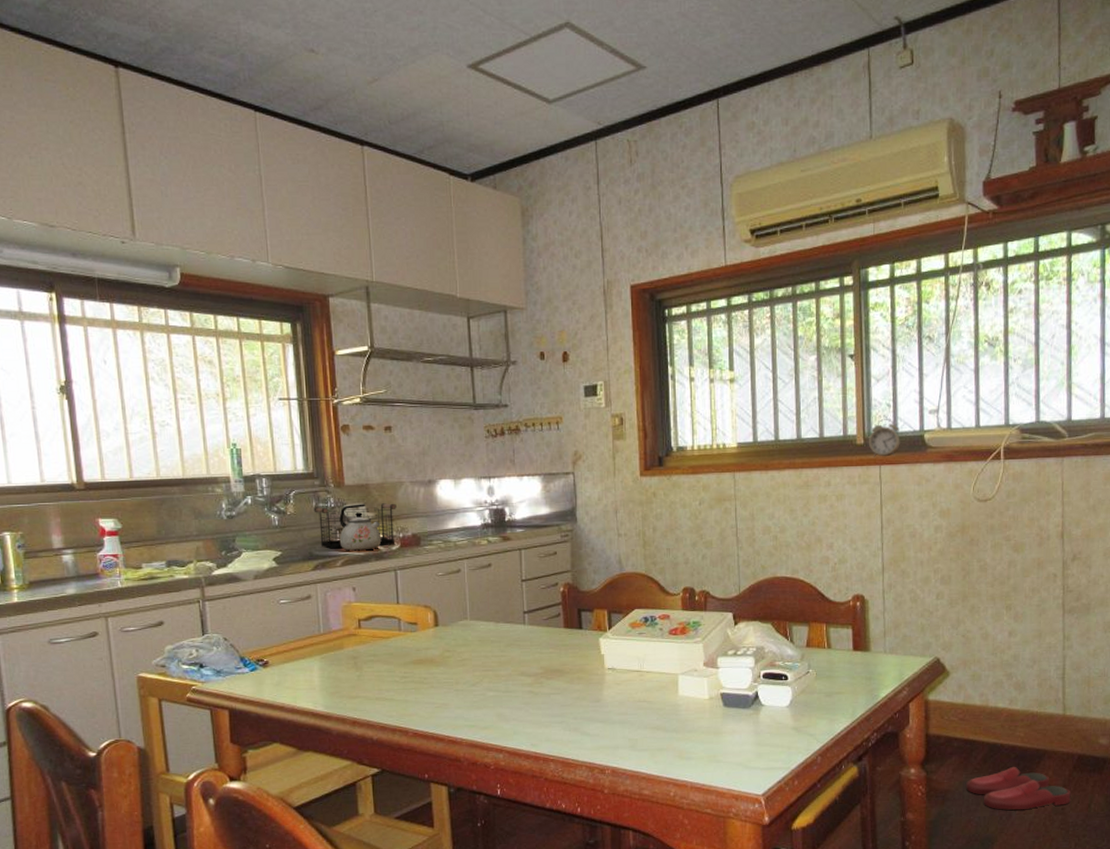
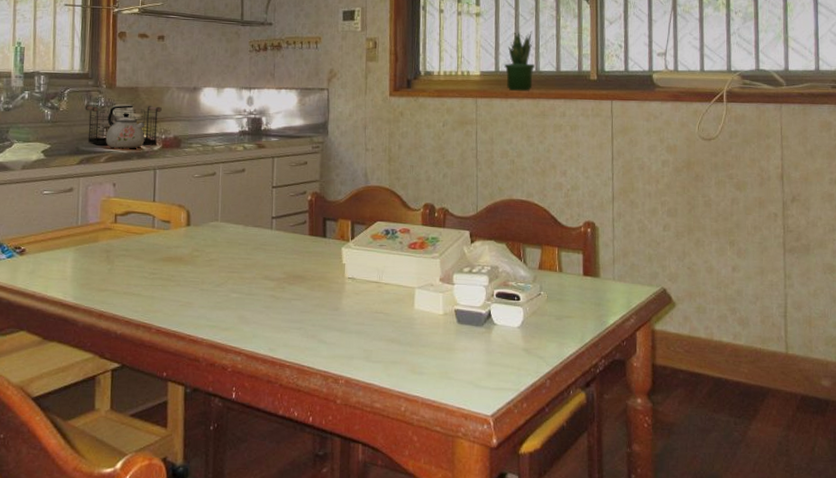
planter: none [763,395,796,462] -> present [504,30,535,91]
alarm clock: present [868,419,900,457] -> none [601,58,631,93]
slippers: present [966,766,1071,811] -> none [691,402,795,449]

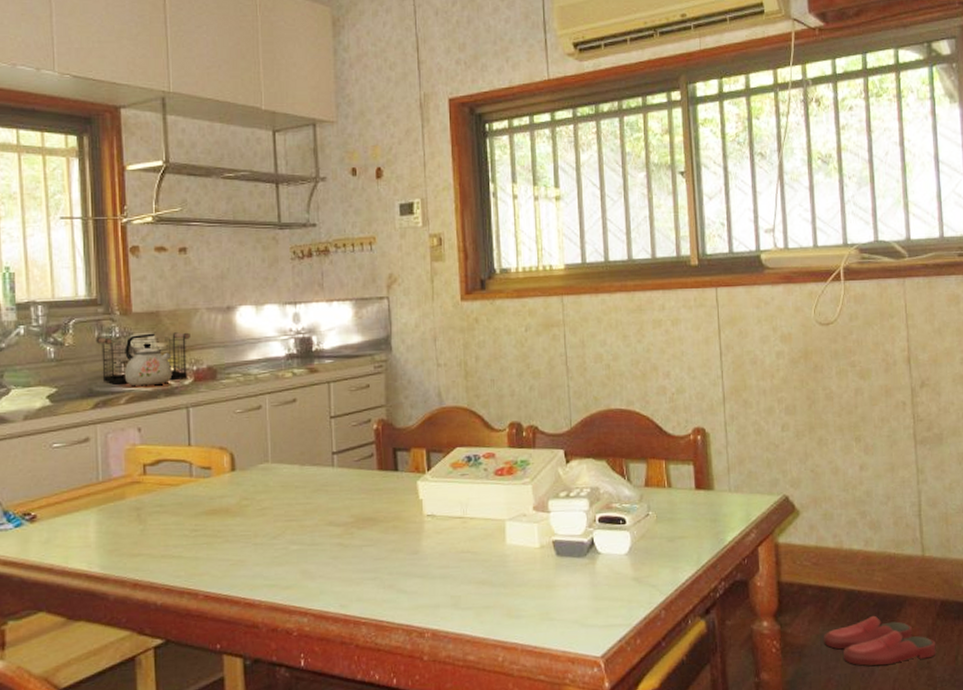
planter: present [504,30,535,91] -> none [592,213,627,284]
slippers: none [691,402,795,449] -> present [824,615,936,666]

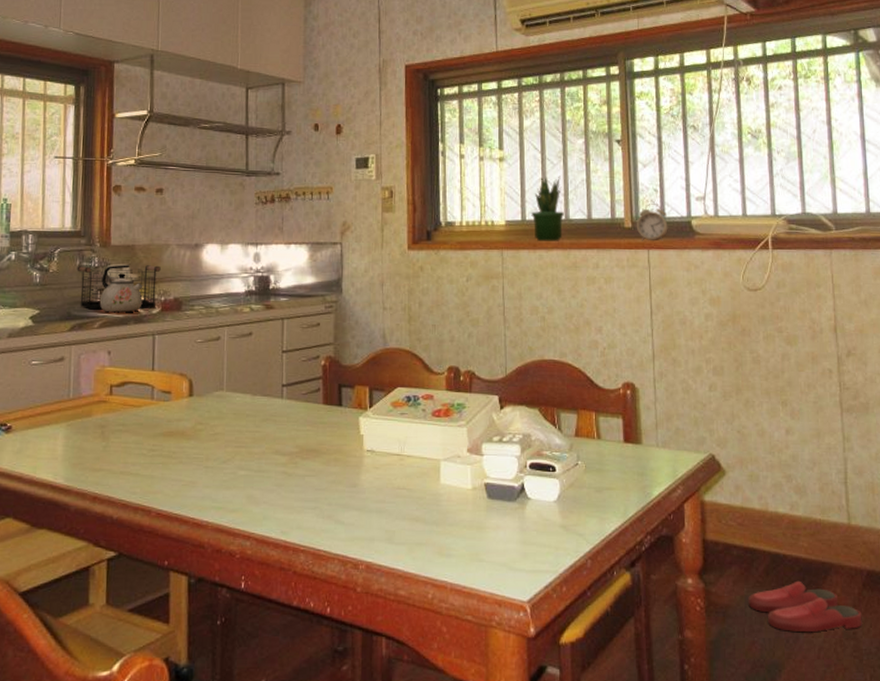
planter: none [592,213,627,284] -> present [531,175,564,242]
alarm clock: none [703,238,736,279] -> present [636,204,668,242]

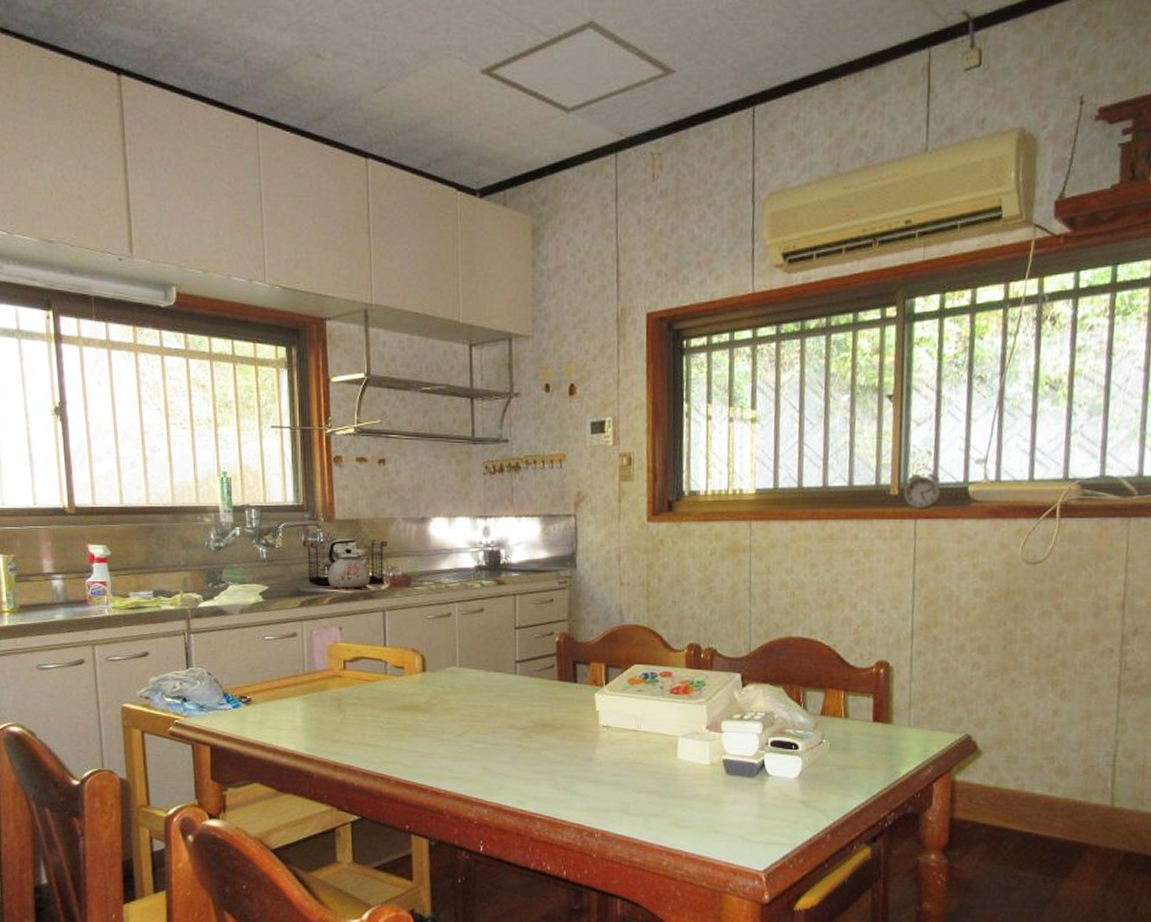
planter: present [531,175,564,242] -> none [785,437,822,511]
slippers: present [748,580,862,633] -> none [993,859,1114,909]

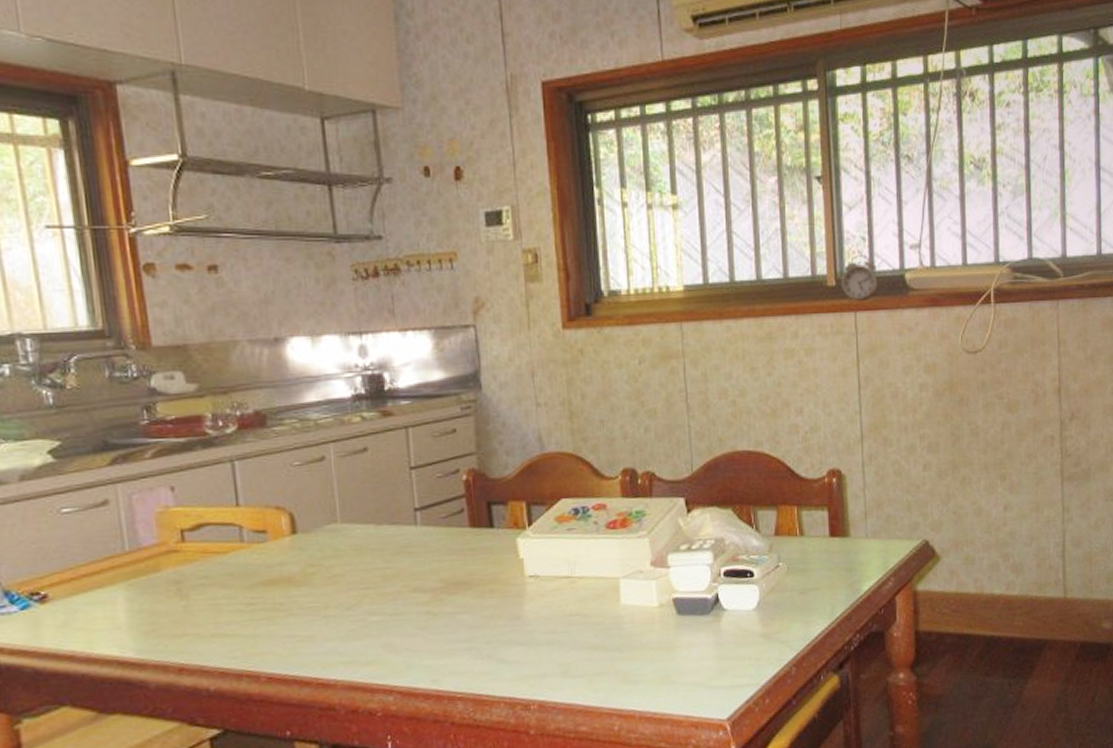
dish rack: present [302,540,387,586] -> none [106,370,230,435]
kettle: present [327,539,371,589] -> none [145,371,210,437]

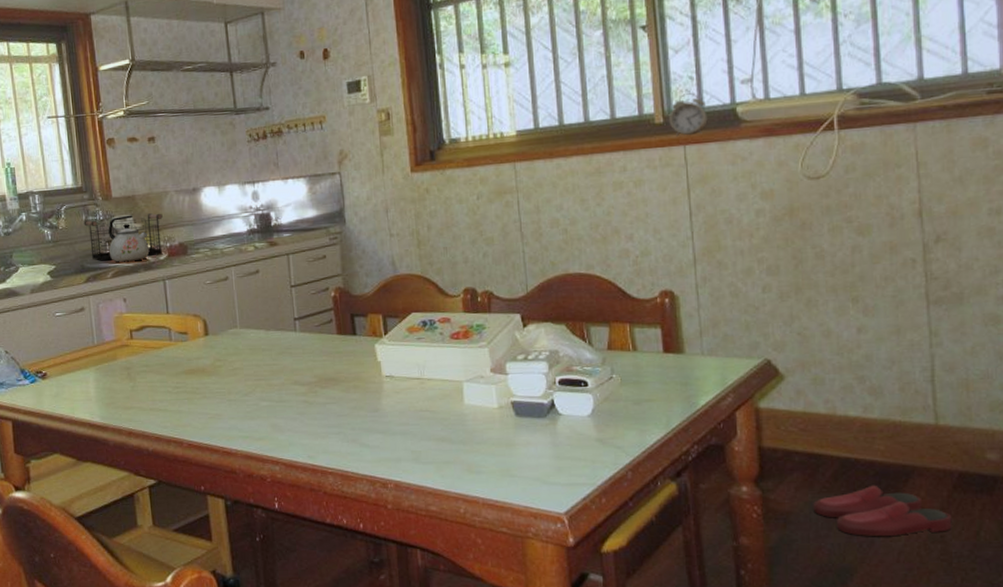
dish rack: none [106,370,230,435] -> present [83,213,163,261]
kettle: none [145,371,210,437] -> present [108,215,150,263]
slippers: none [961,661,1074,713] -> present [813,485,952,537]

